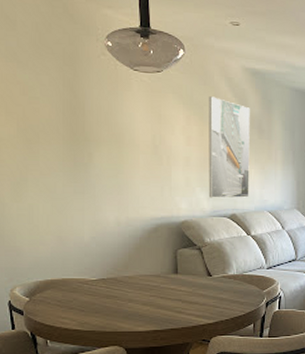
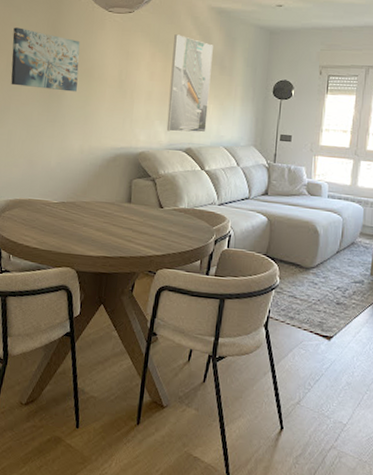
wall art: none [21,86,106,160] -> present [11,27,80,92]

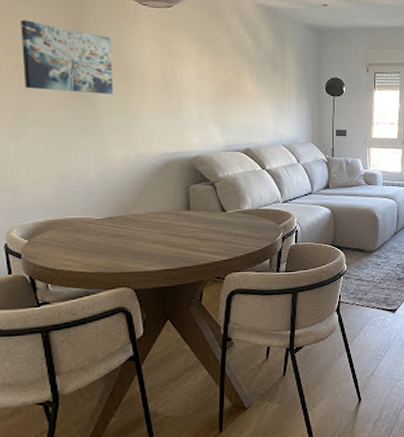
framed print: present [166,34,213,133] -> none [221,31,264,133]

